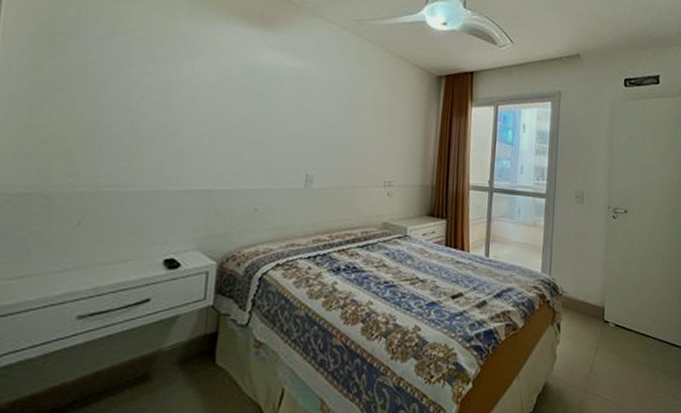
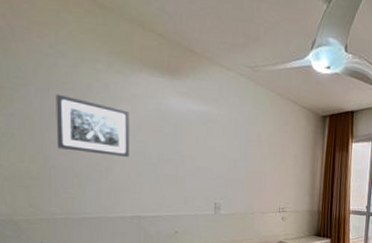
wall art: none [115,42,209,118] -> present [56,94,129,157]

